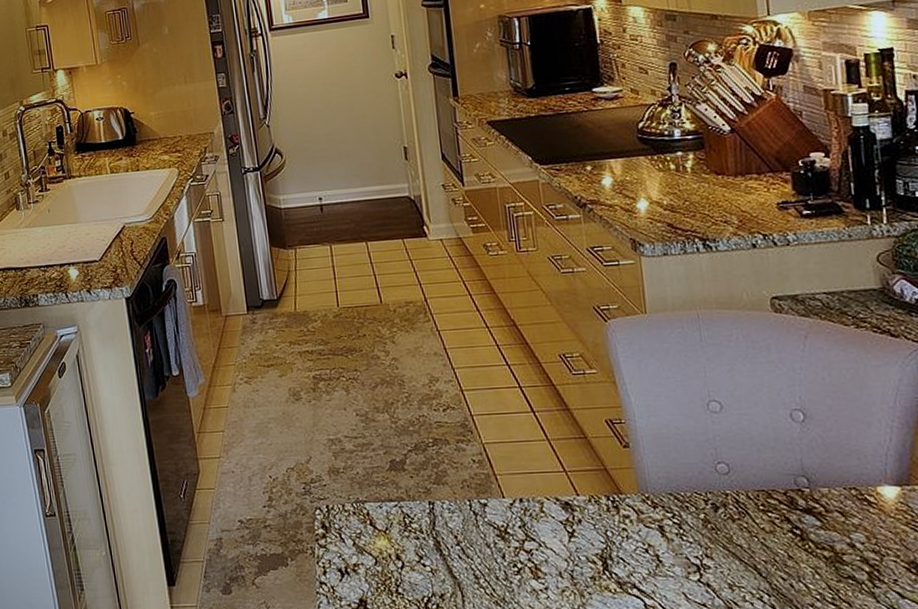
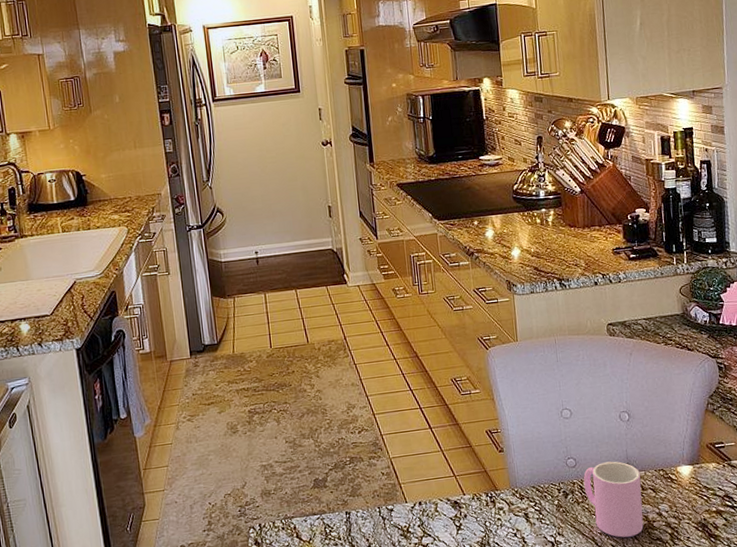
cup: none [740,471,828,570] -> present [583,461,644,538]

